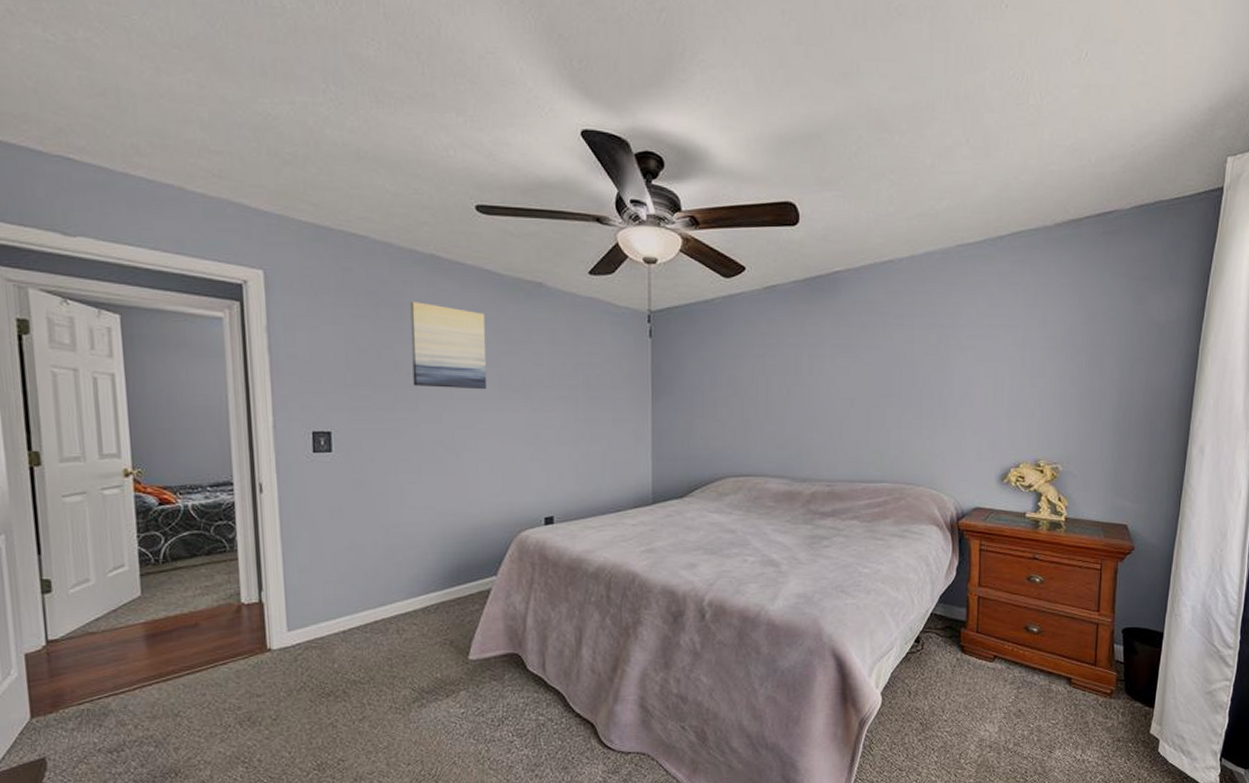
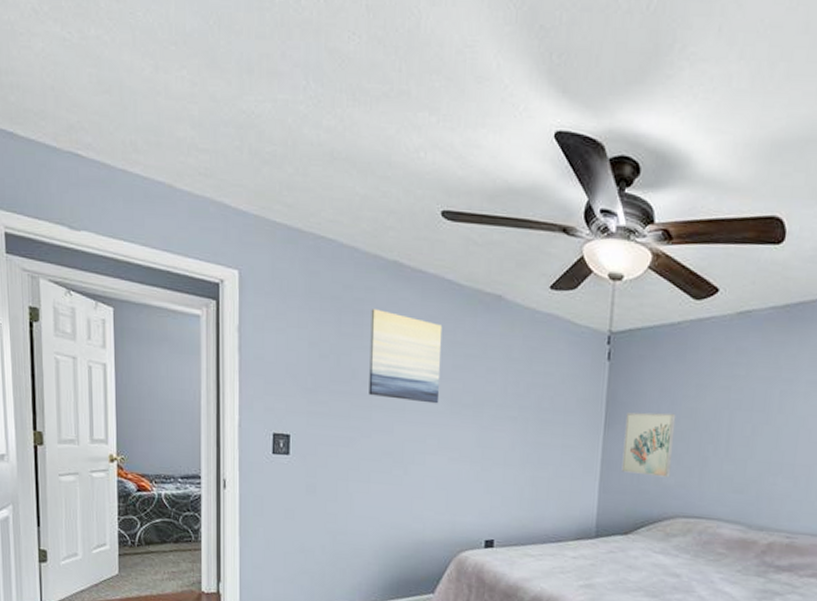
wall art: none [671,382,718,441] -> present [621,412,676,478]

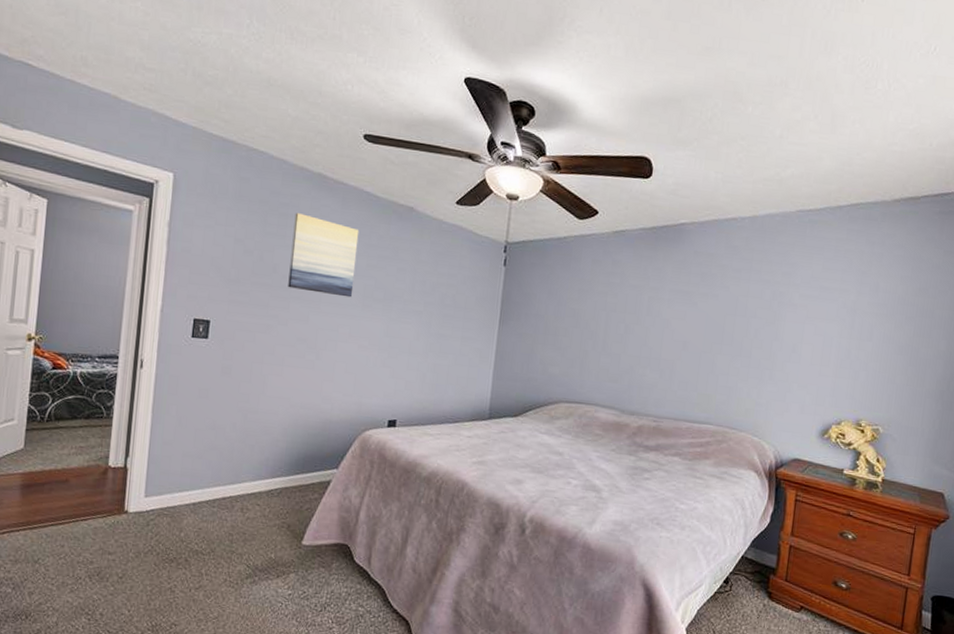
wall art: present [621,412,676,478] -> none [513,310,561,368]

